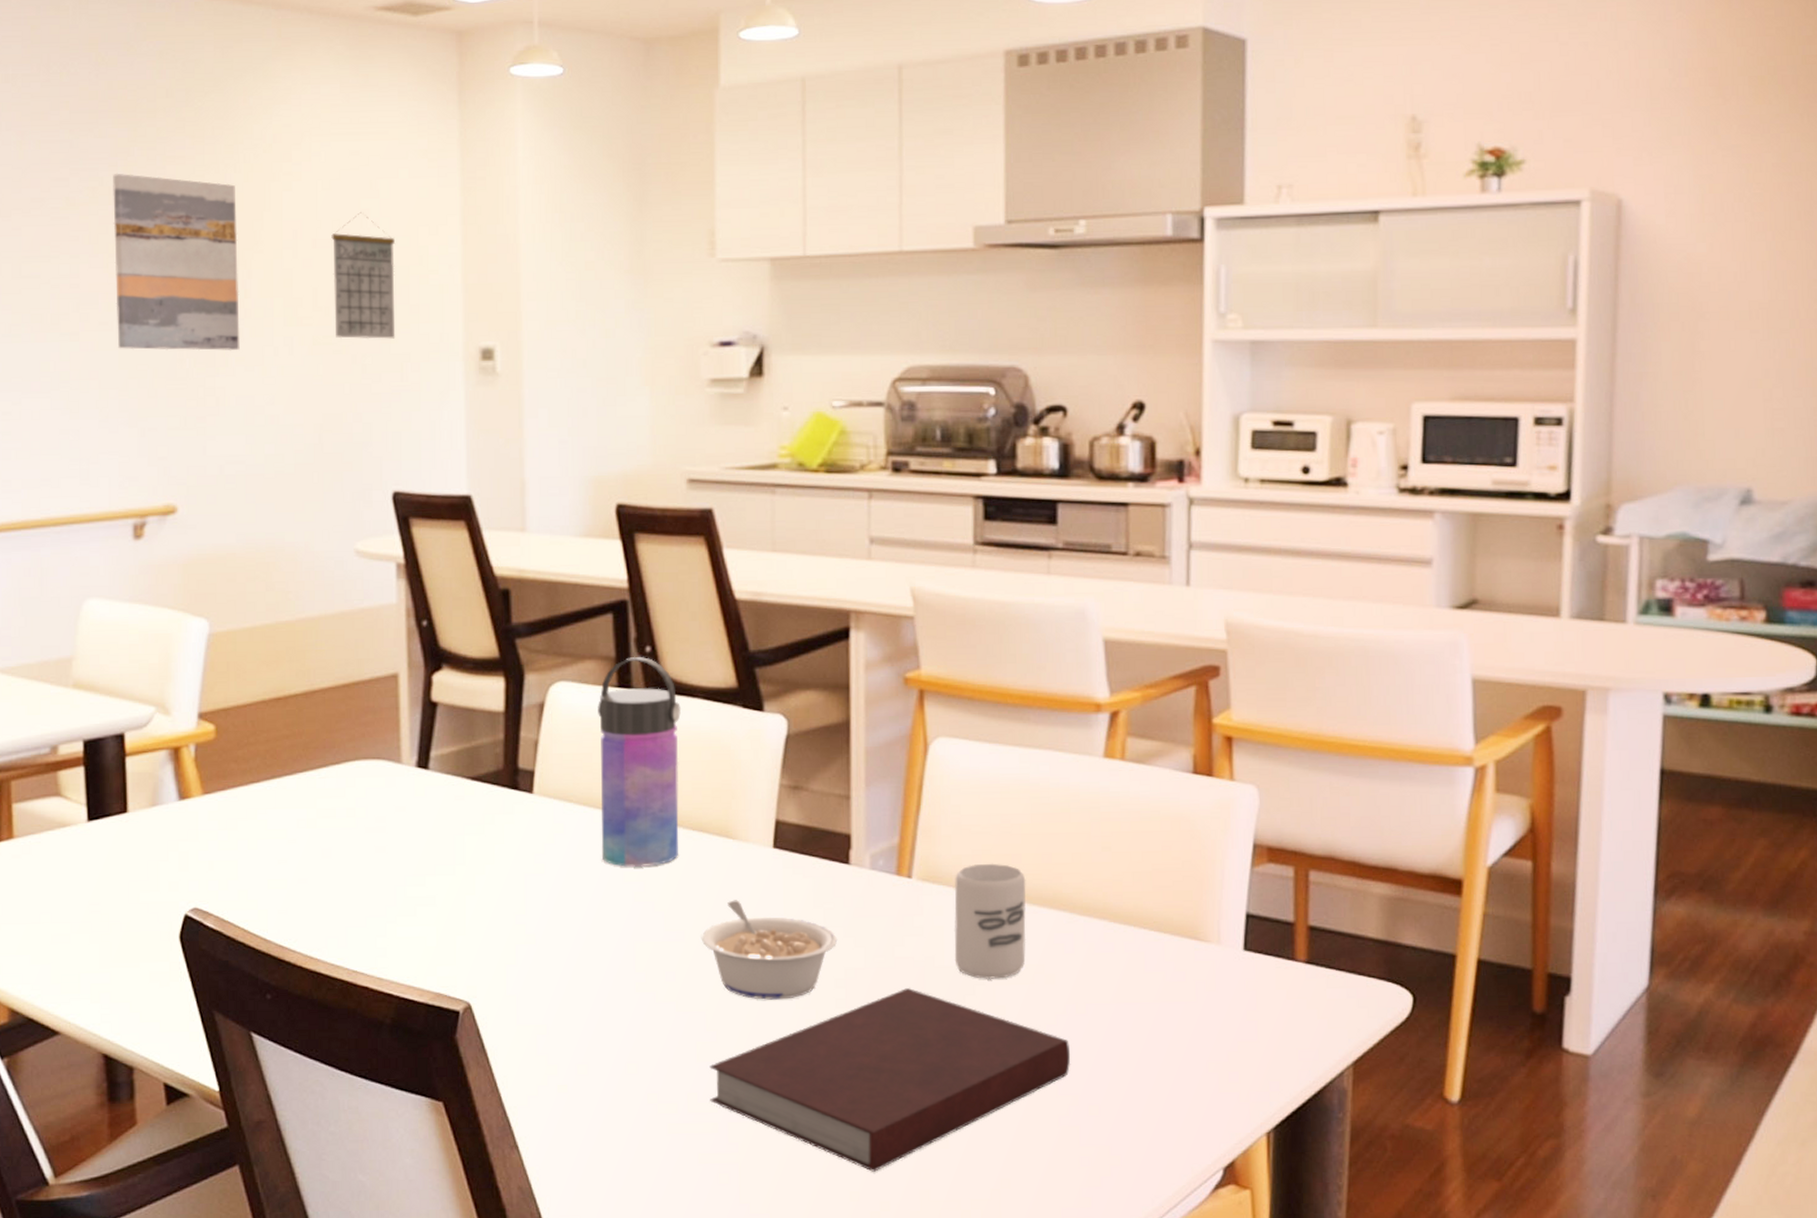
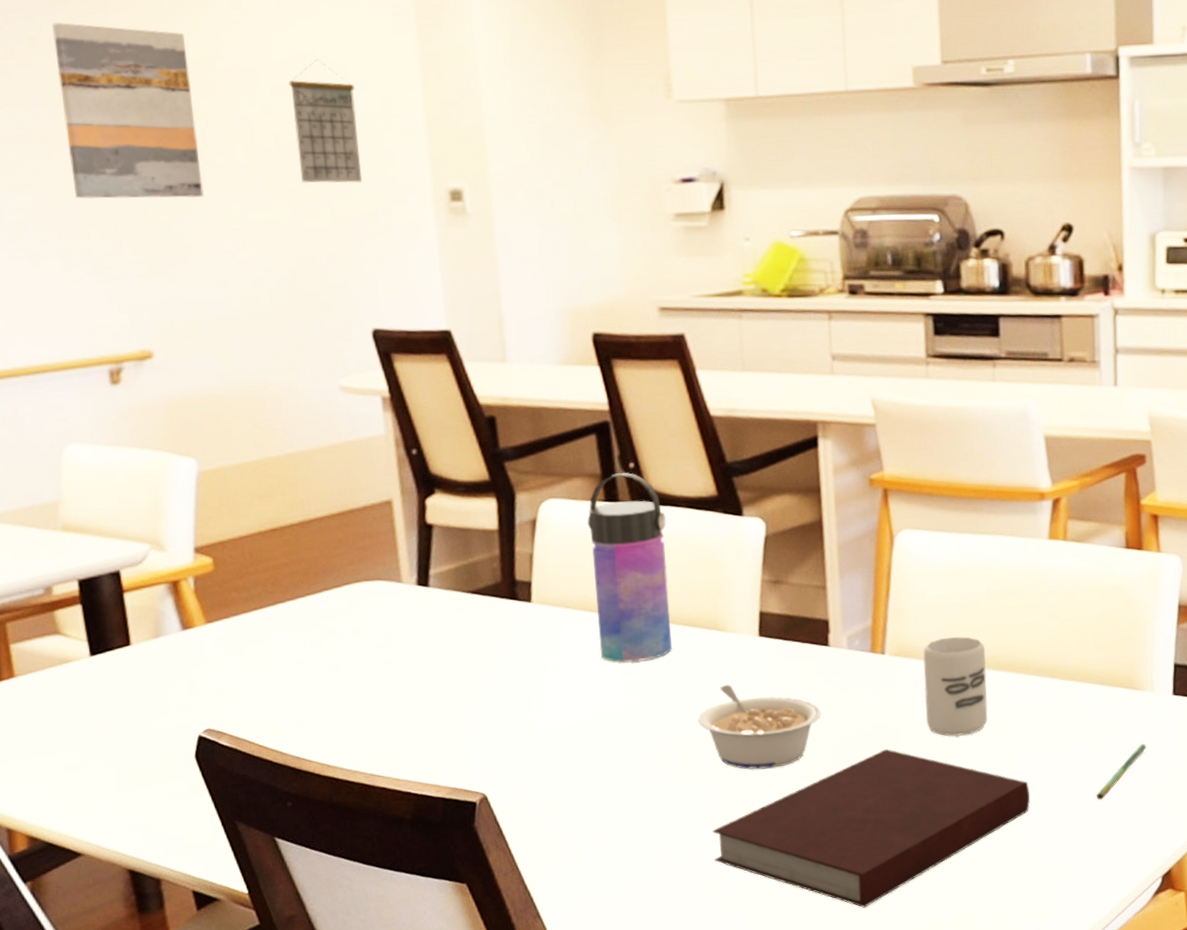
pen: none [1149,1005,1210,1070] -> present [1097,743,1147,801]

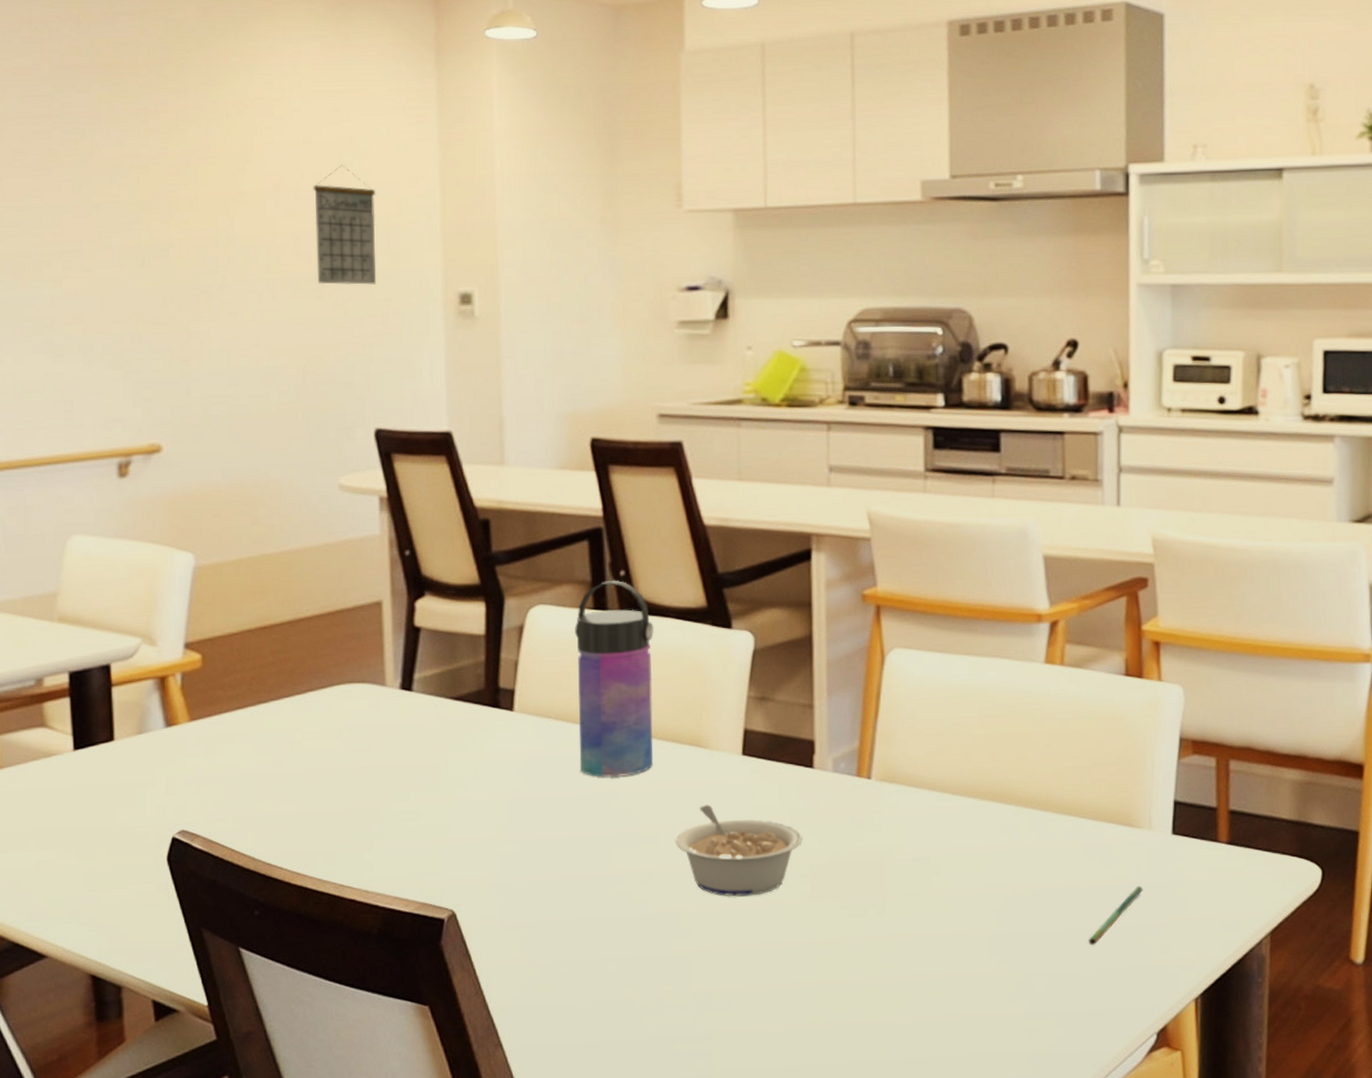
wall art: present [52,22,204,199] -> none [95,126,223,297]
notebook: present [712,748,1030,908] -> none [684,879,1018,1052]
cup: present [923,636,988,736] -> none [910,763,977,870]

